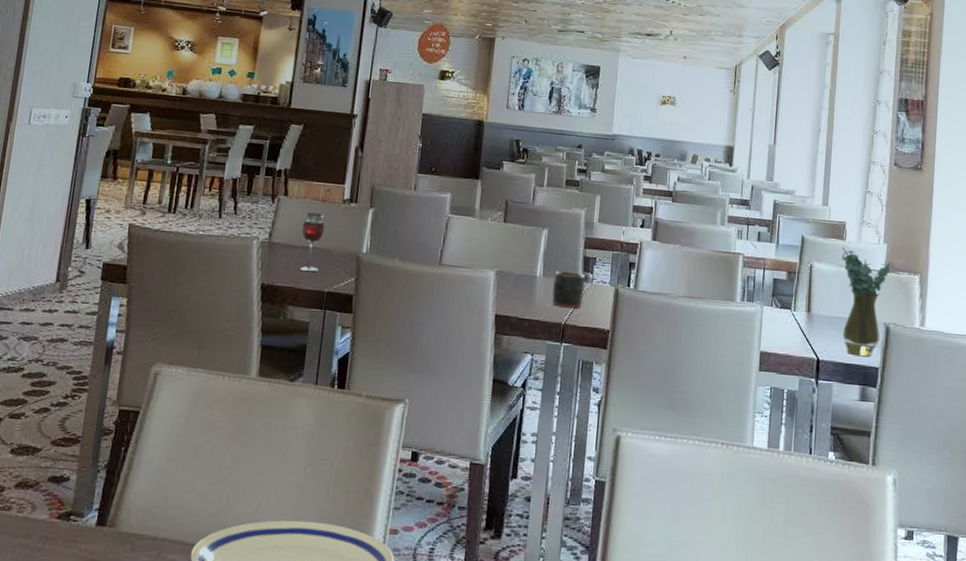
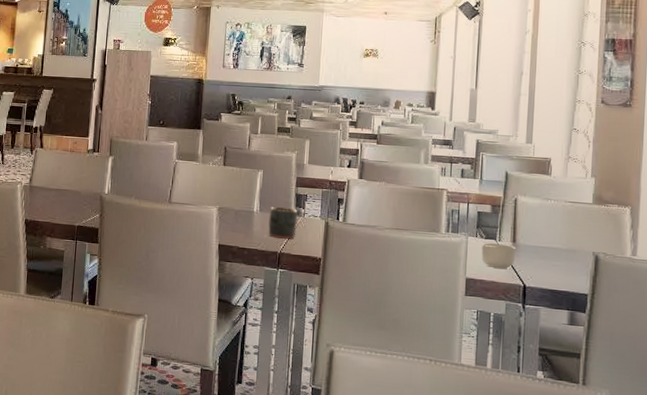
wineglass: present [299,212,325,272] -> none [55,161,74,209]
teacup: none [776,312,811,341] -> present [481,243,516,269]
vase: present [841,247,891,357] -> none [547,182,599,284]

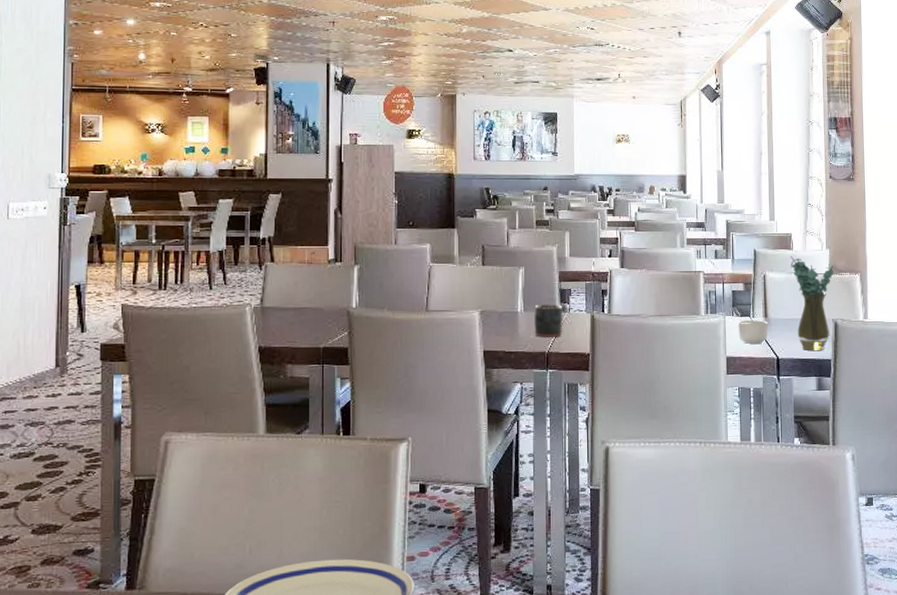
vase: none [547,182,599,284] -> present [790,256,834,351]

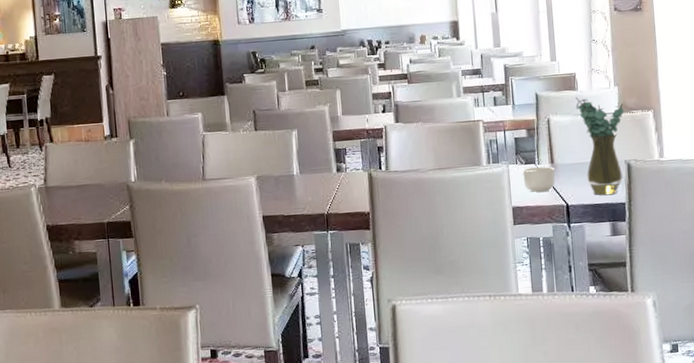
mug: present [534,304,563,337] -> none [310,165,341,199]

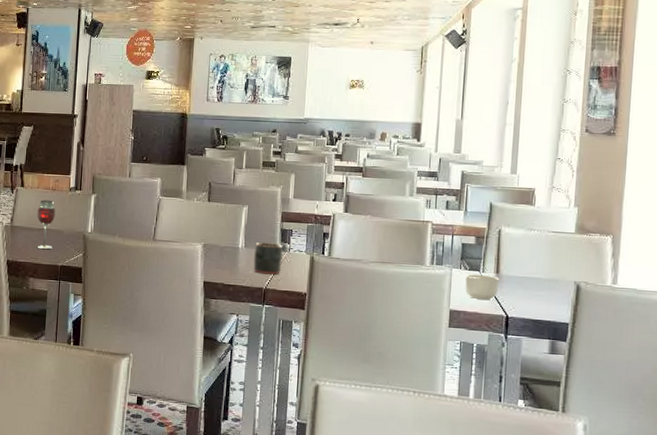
wineglass: none [72,152,95,207] -> present [37,199,56,249]
mug: none [310,165,341,199] -> present [253,242,283,275]
vase: present [575,97,624,196] -> none [530,212,582,314]

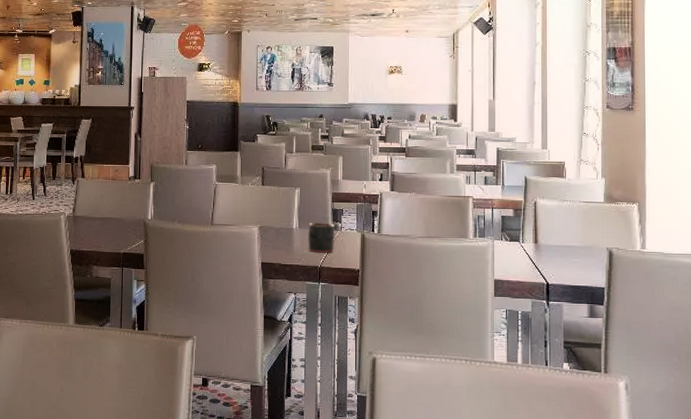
wineglass: present [37,199,56,249] -> none [98,189,116,237]
teacup: present [465,274,500,300] -> none [507,245,538,268]

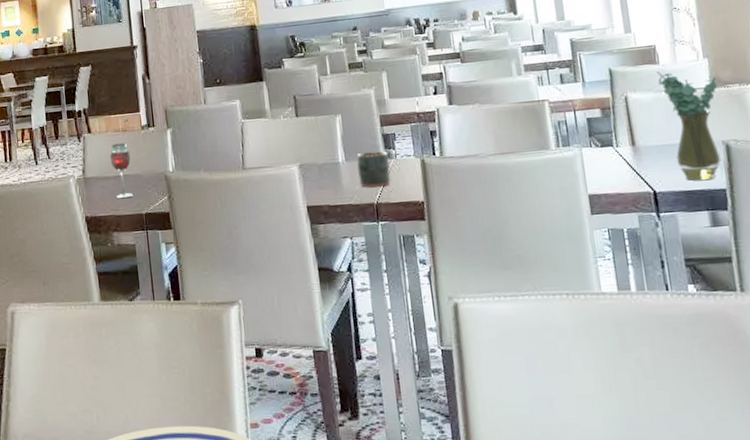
wineglass: none [98,189,116,237] -> present [109,143,133,198]
vase: none [563,184,610,279] -> present [656,72,721,181]

